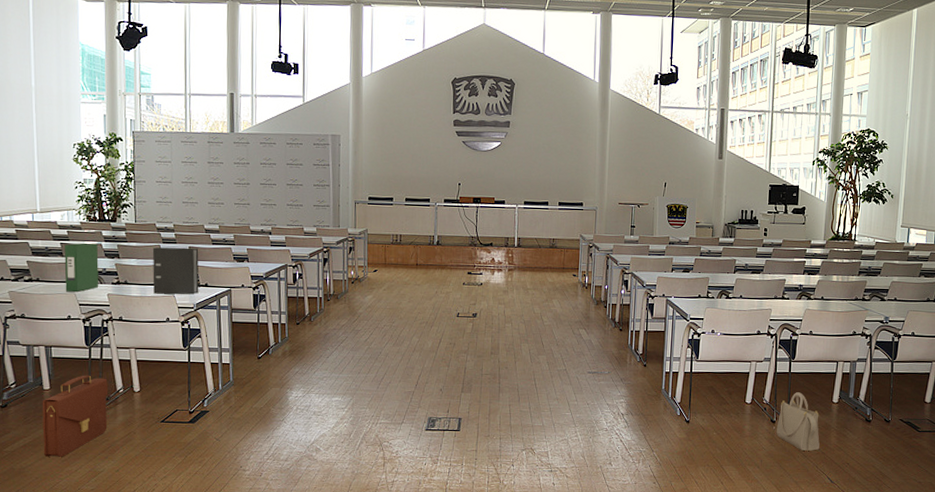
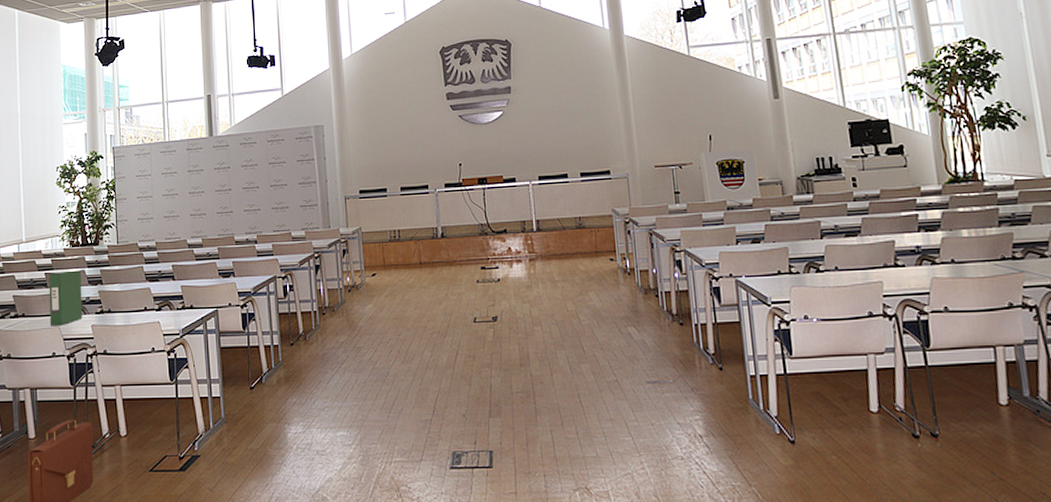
binder: present [152,247,199,295] -> none [135,266,184,321]
handbag: present [776,392,820,451] -> none [921,393,994,476]

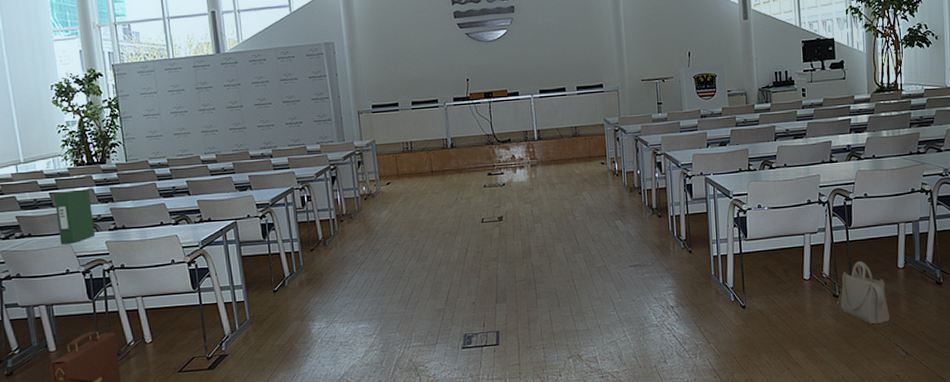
handbag: none [921,393,994,476] -> present [840,261,889,324]

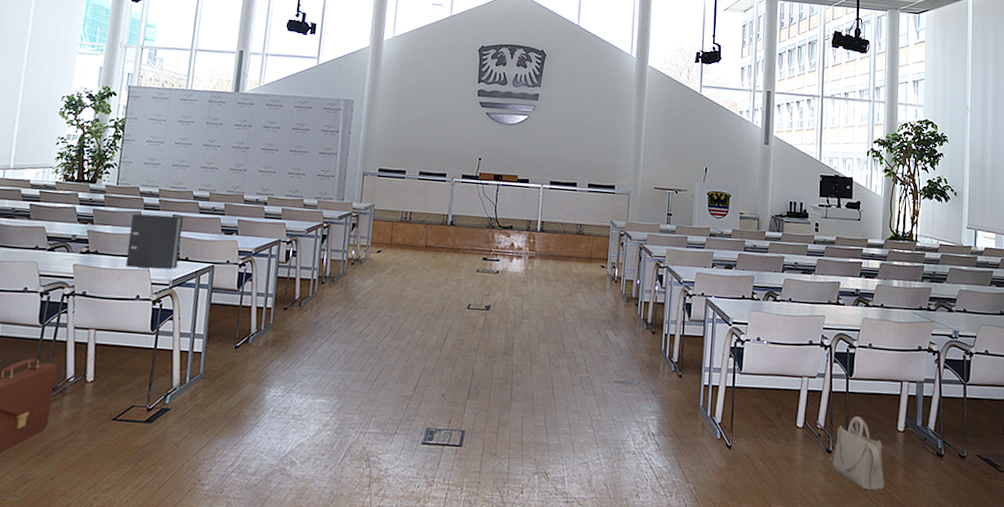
binder: present [54,189,96,244] -> none [26,205,72,260]
binder: none [147,181,203,236] -> present [125,213,184,270]

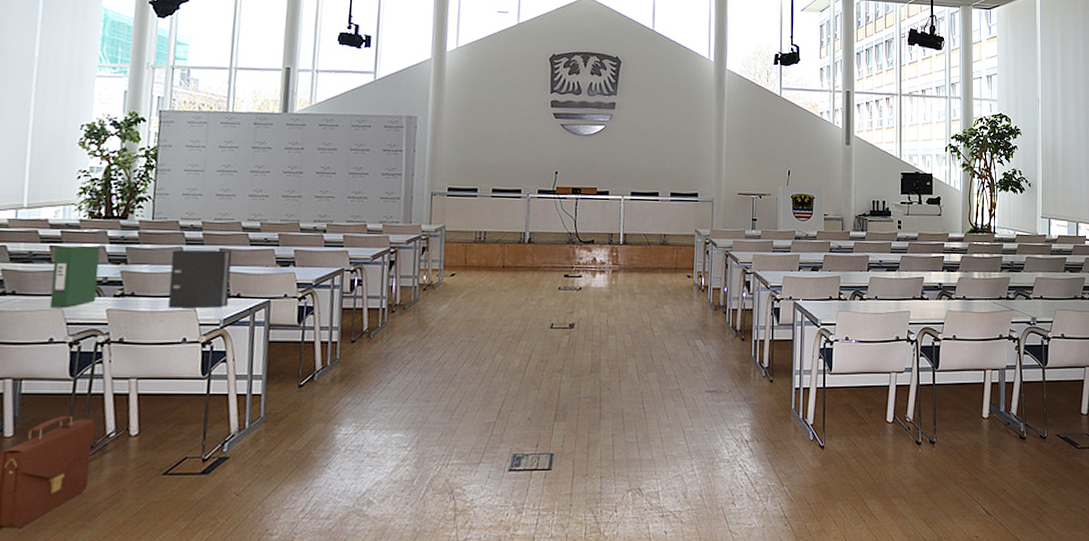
binder: none [26,205,72,260] -> present [49,245,100,307]
handbag: present [832,416,884,490] -> none [922,407,971,476]

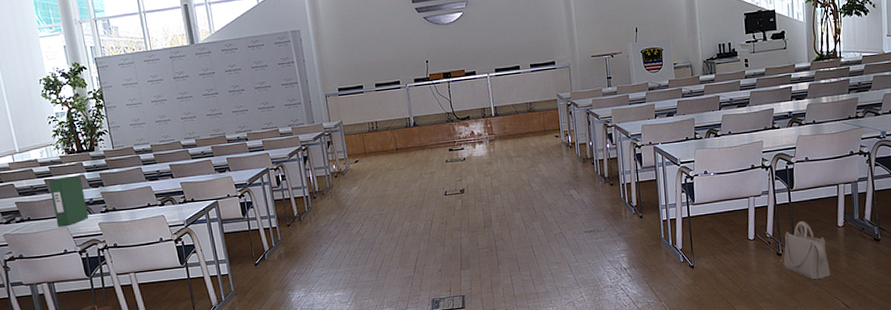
binder: present [168,249,233,309] -> none [134,165,187,217]
handbag: none [922,407,971,476] -> present [783,221,830,279]

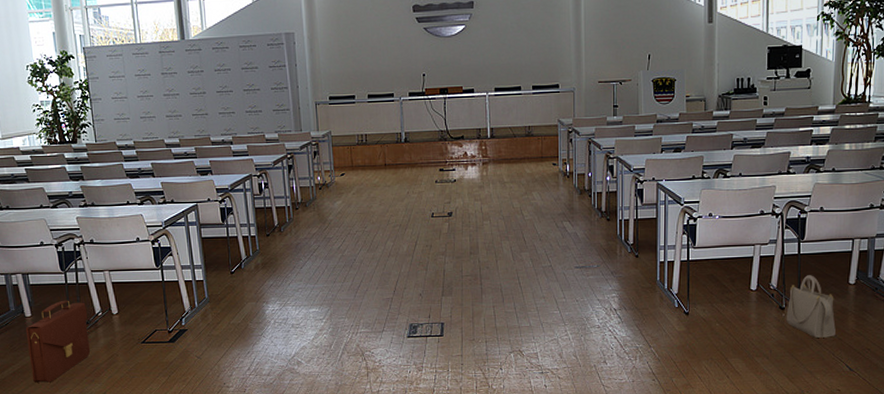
binder: present [49,175,89,226] -> none [30,166,68,217]

